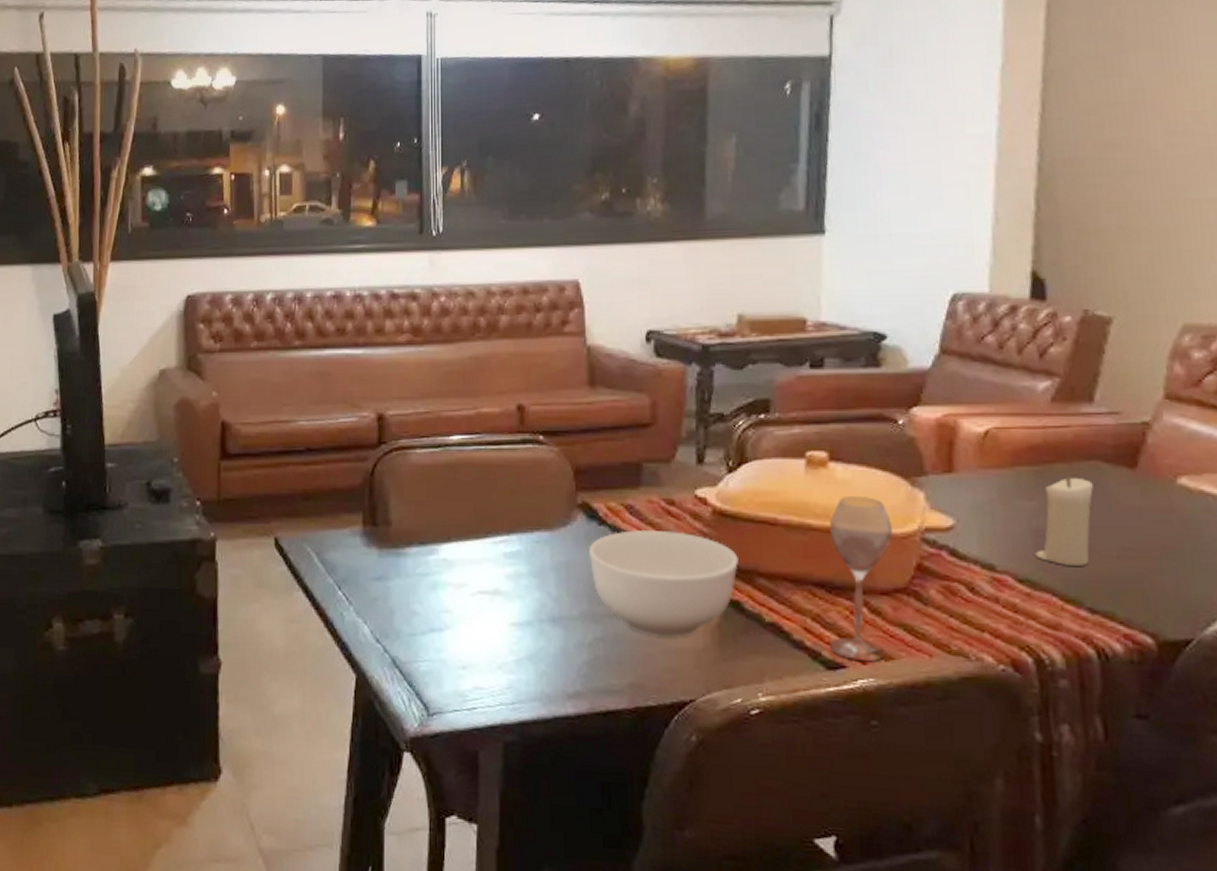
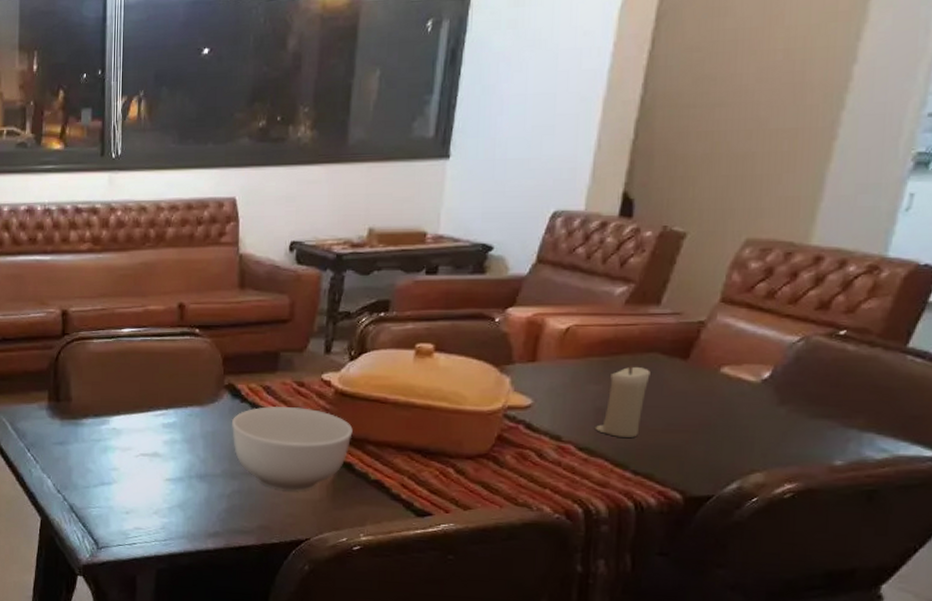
wineglass: present [828,497,893,662] -> none [421,381,481,511]

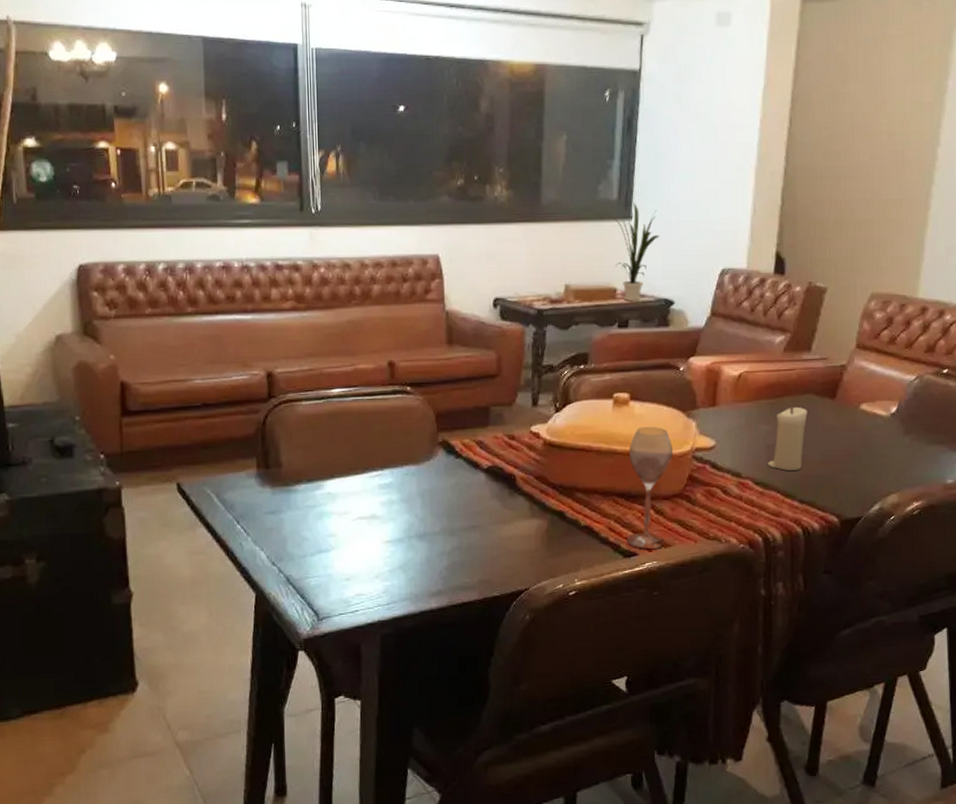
bowl: present [231,406,353,491] -> none [447,460,562,543]
wineglass: none [421,381,481,511] -> present [627,427,673,550]
house plant: none [423,141,480,246] -> present [609,204,659,301]

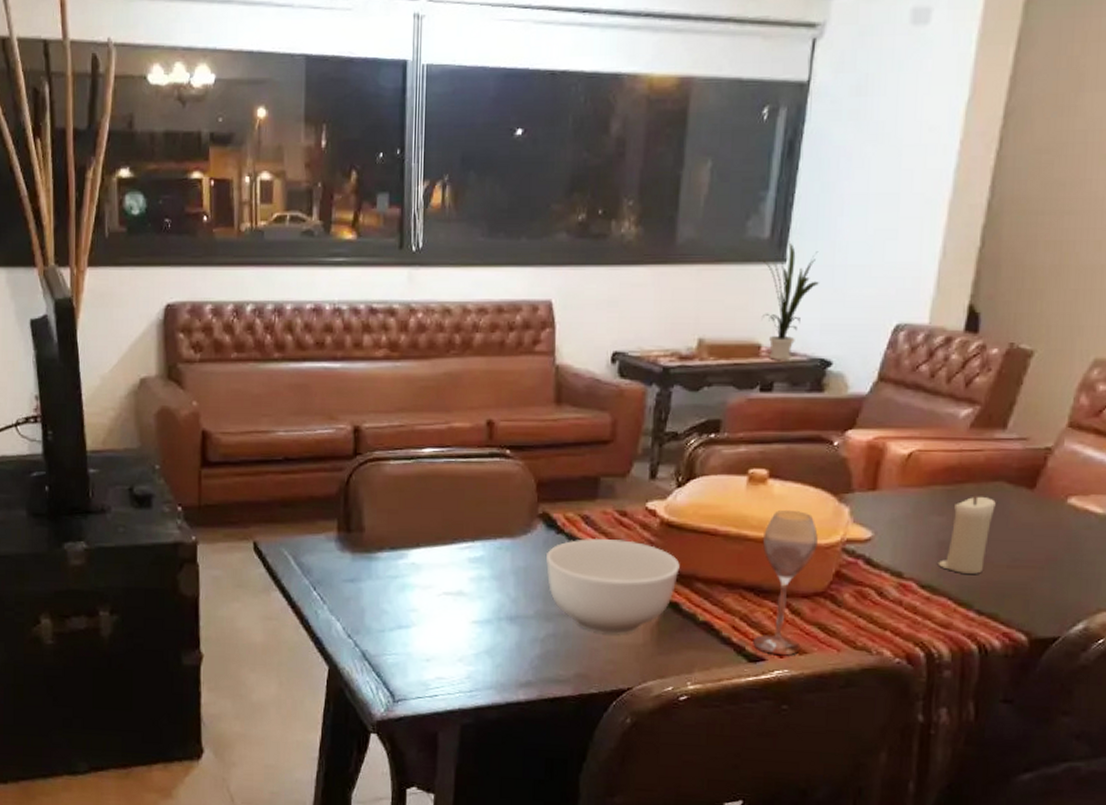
bowl: none [447,460,562,543] -> present [545,538,680,634]

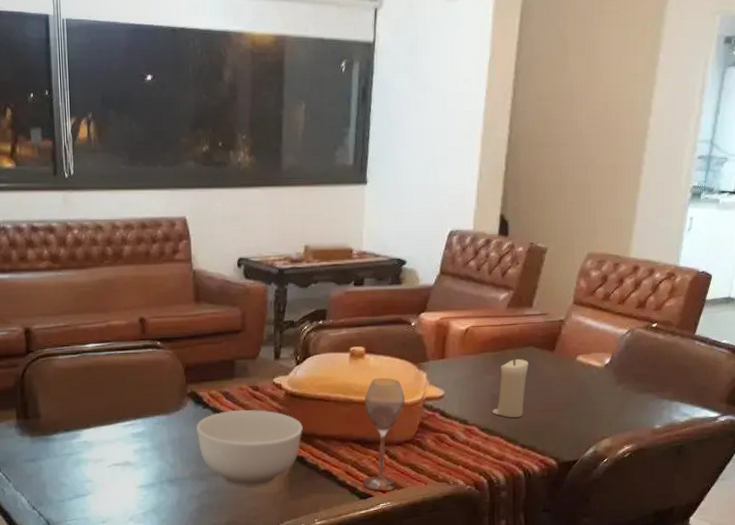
house plant: present [758,244,819,360] -> none [346,169,392,260]

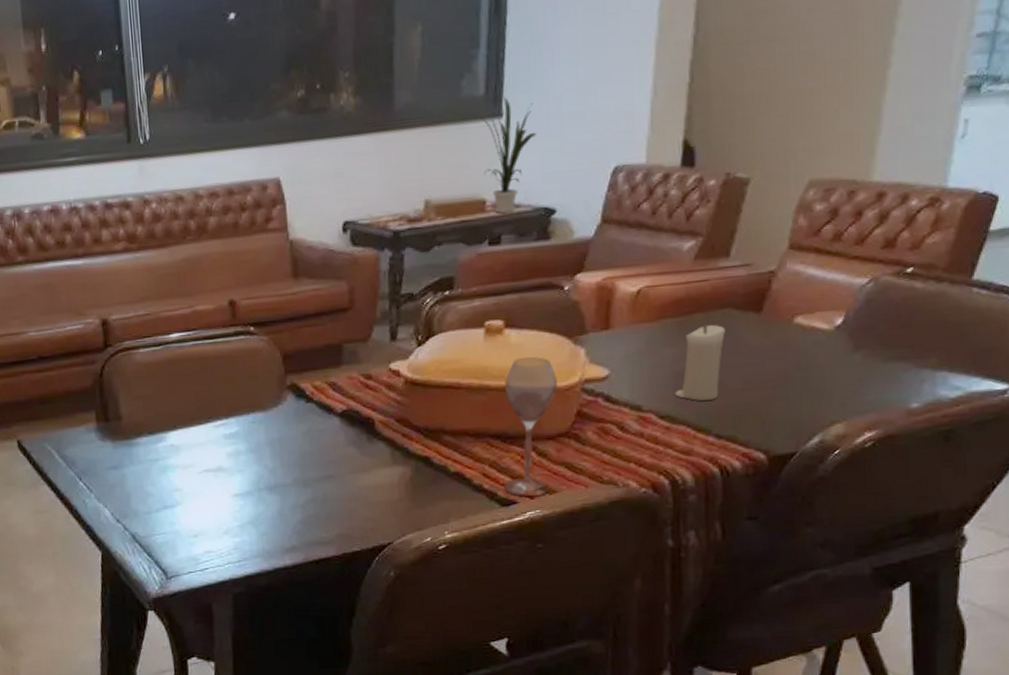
bowl: present [195,409,303,487] -> none [297,401,428,494]
house plant: none [346,169,392,260] -> present [475,98,536,213]

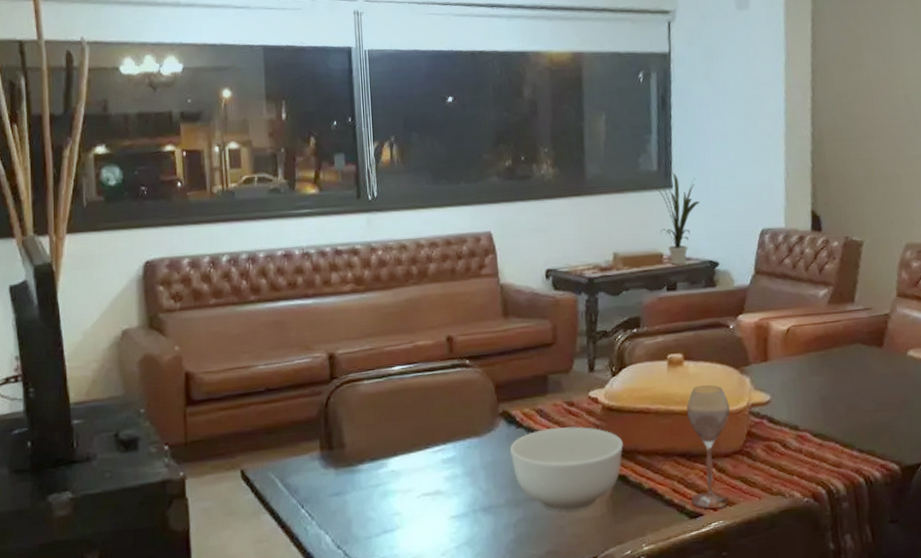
bowl: none [297,401,428,494] -> present [509,426,624,512]
candle: present [674,324,725,401] -> none [823,357,858,421]

